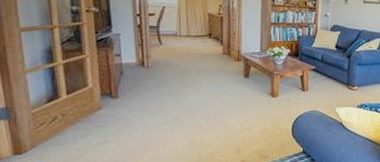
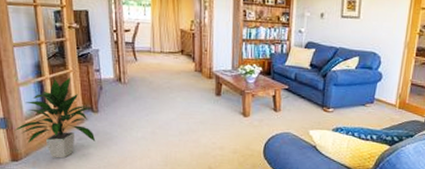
indoor plant: none [18,62,115,149] -> present [14,77,96,159]

